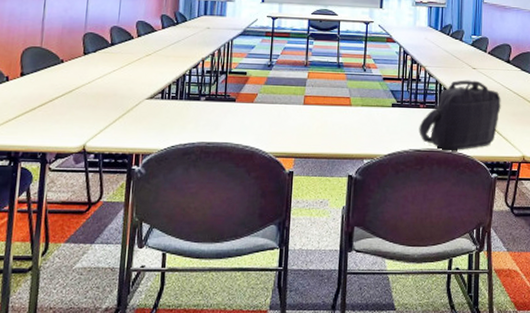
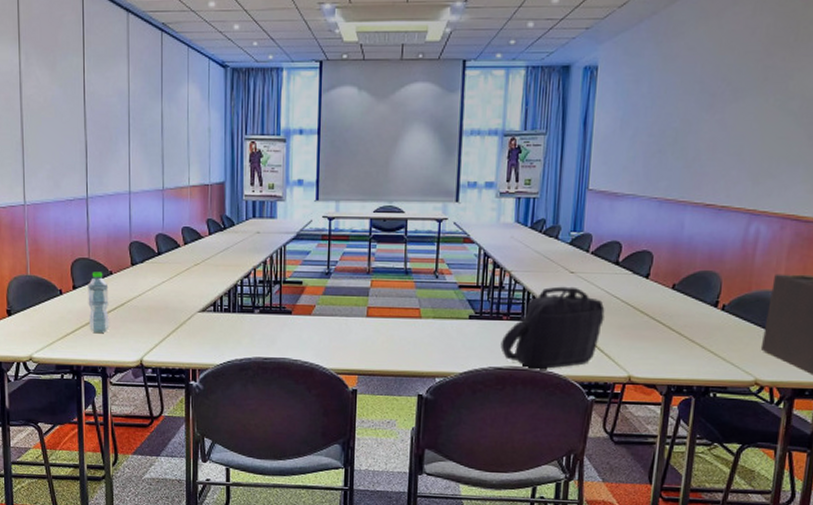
water bottle: none [33,60,58,119] -> present [88,272,109,333]

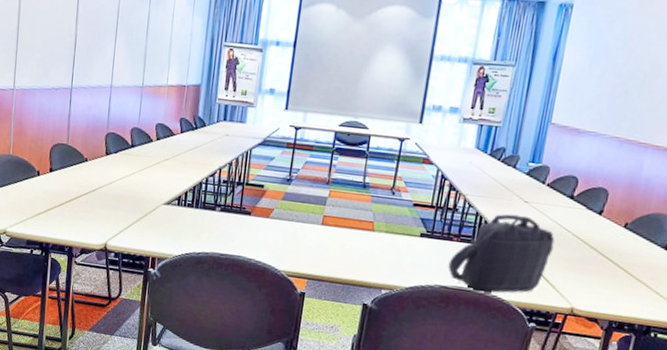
water bottle: present [88,272,109,333] -> none [60,157,83,215]

